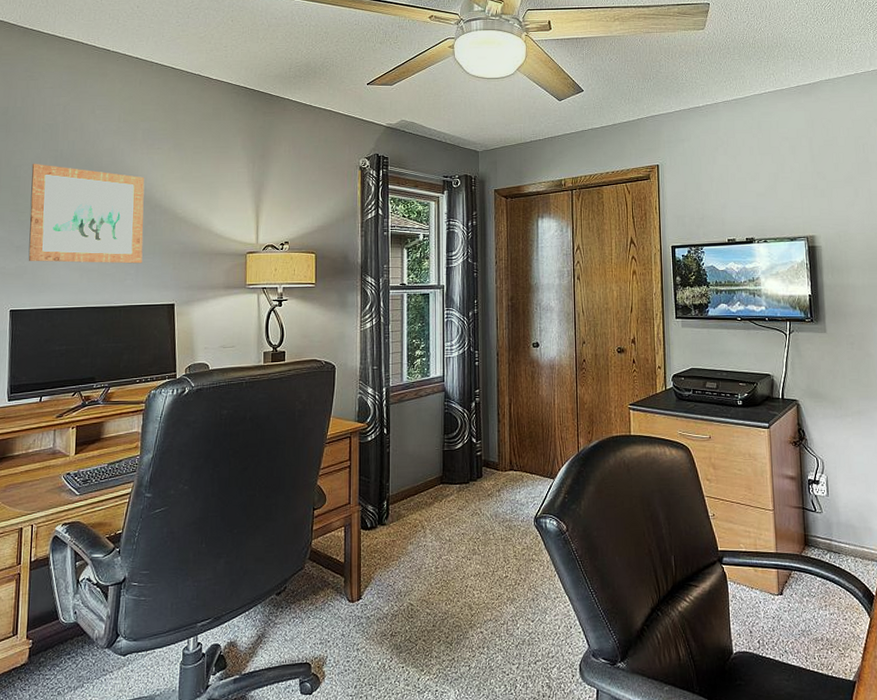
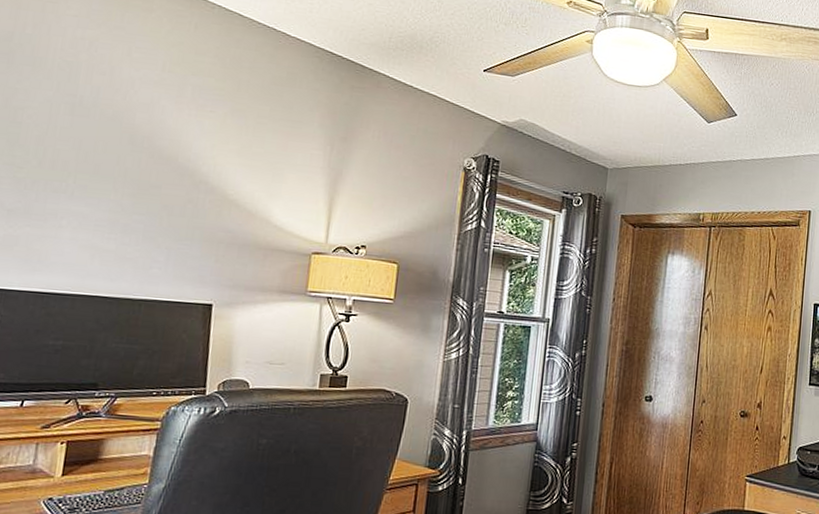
wall art: present [28,163,145,264] -> none [22,107,190,250]

